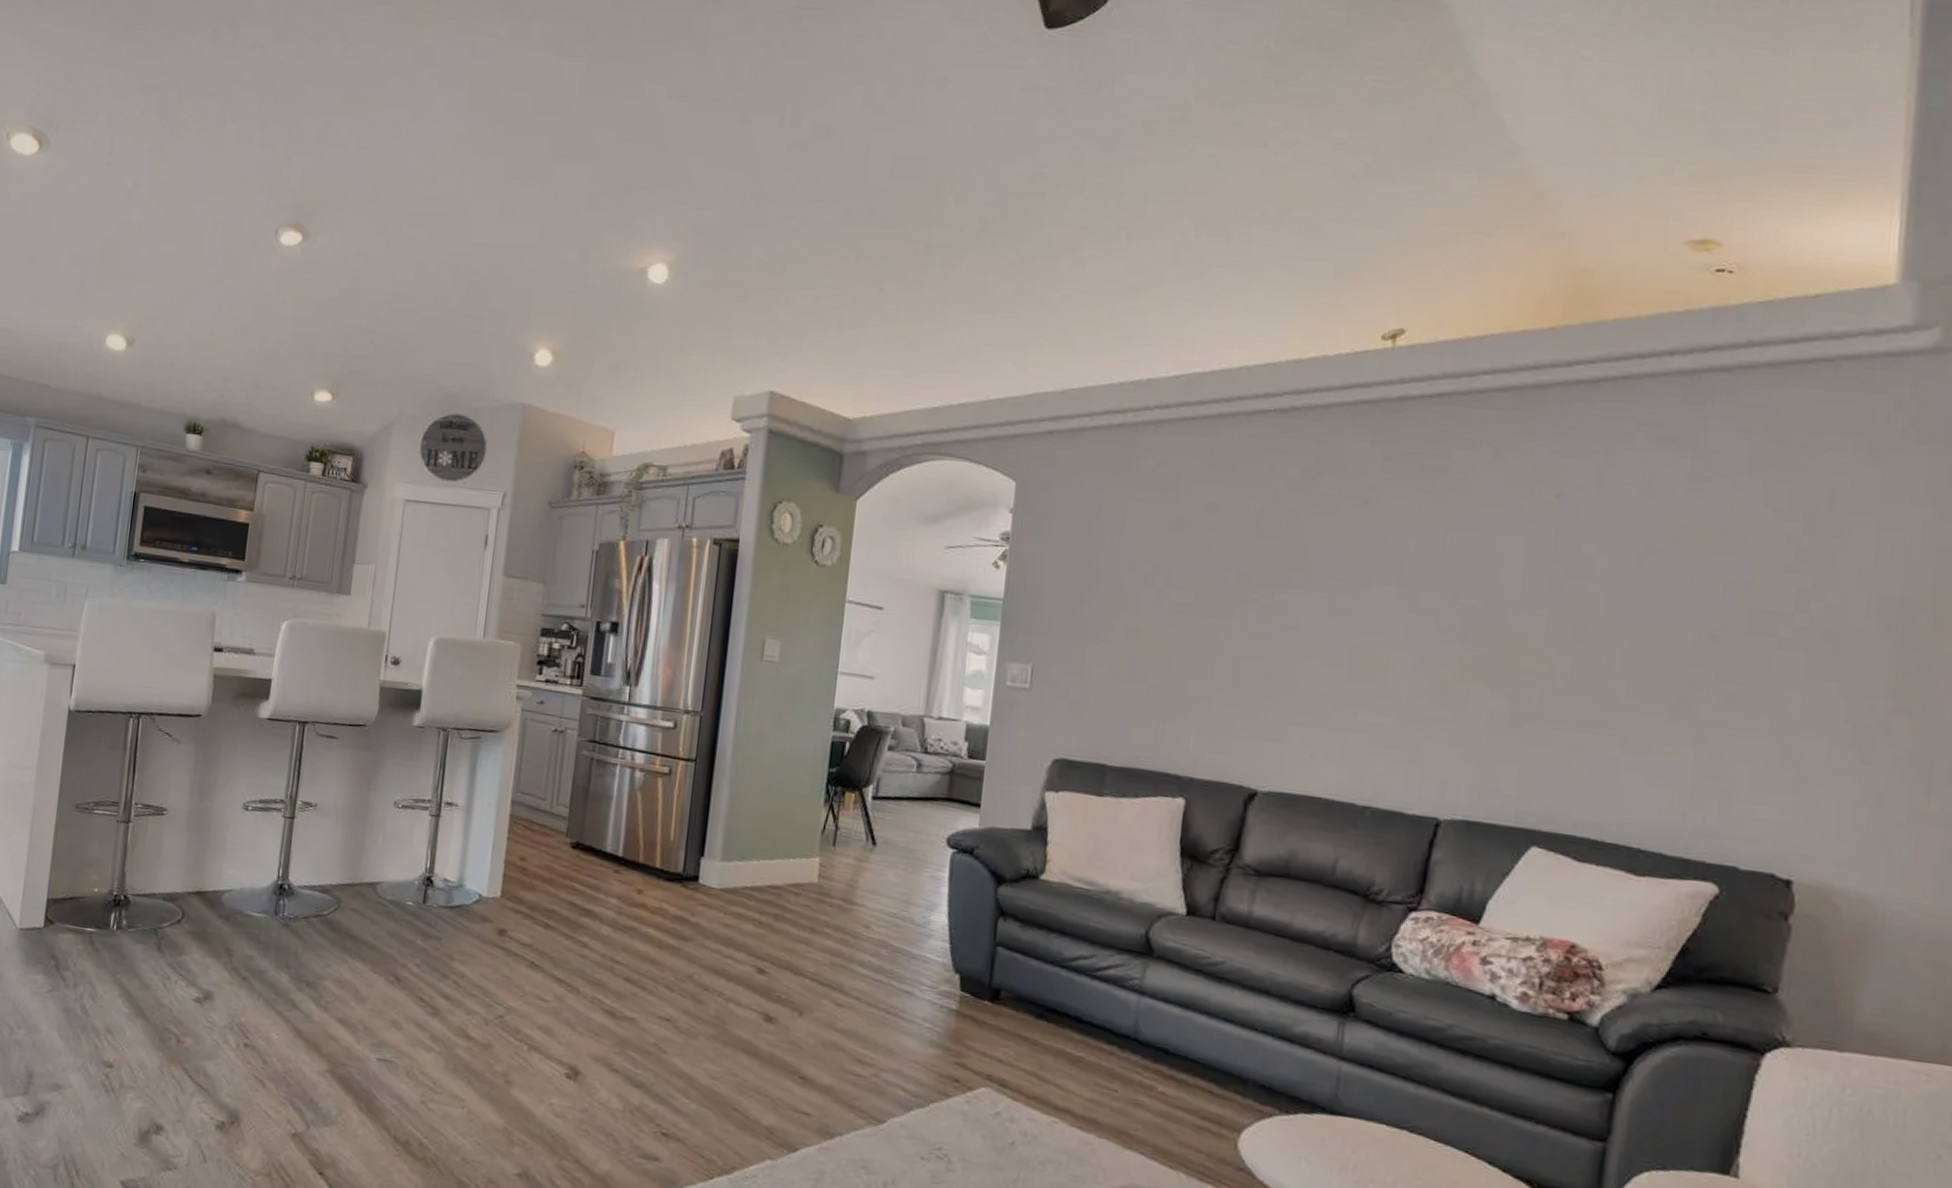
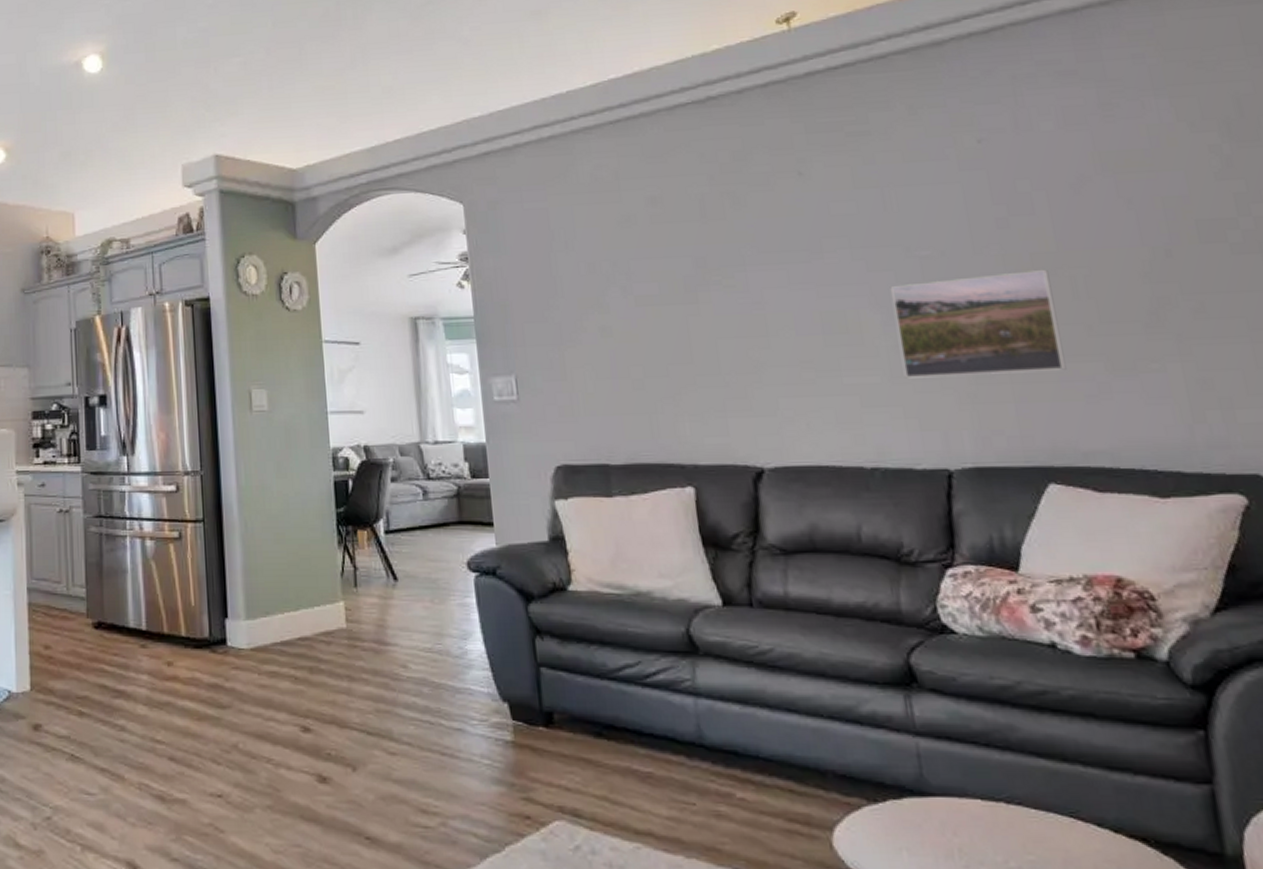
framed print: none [1418,630,1590,739] -> present [889,269,1067,378]

